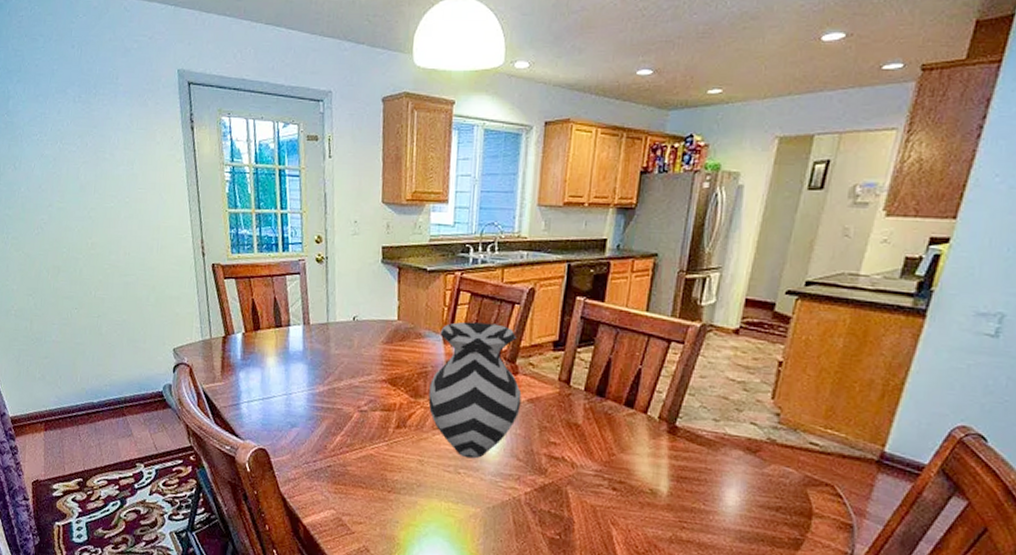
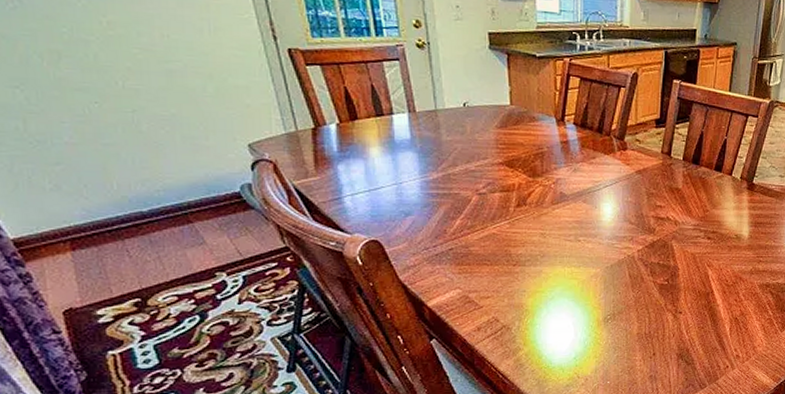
vase: present [428,321,522,459] -> none [546,104,631,227]

